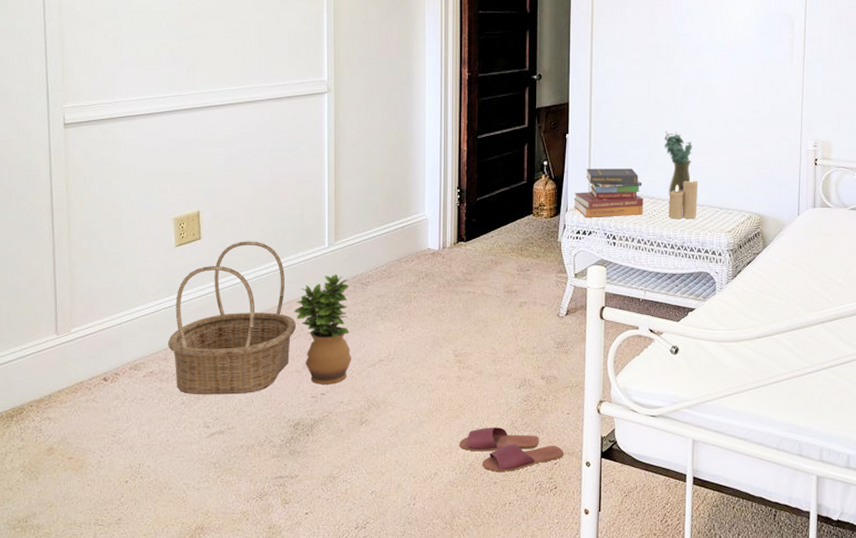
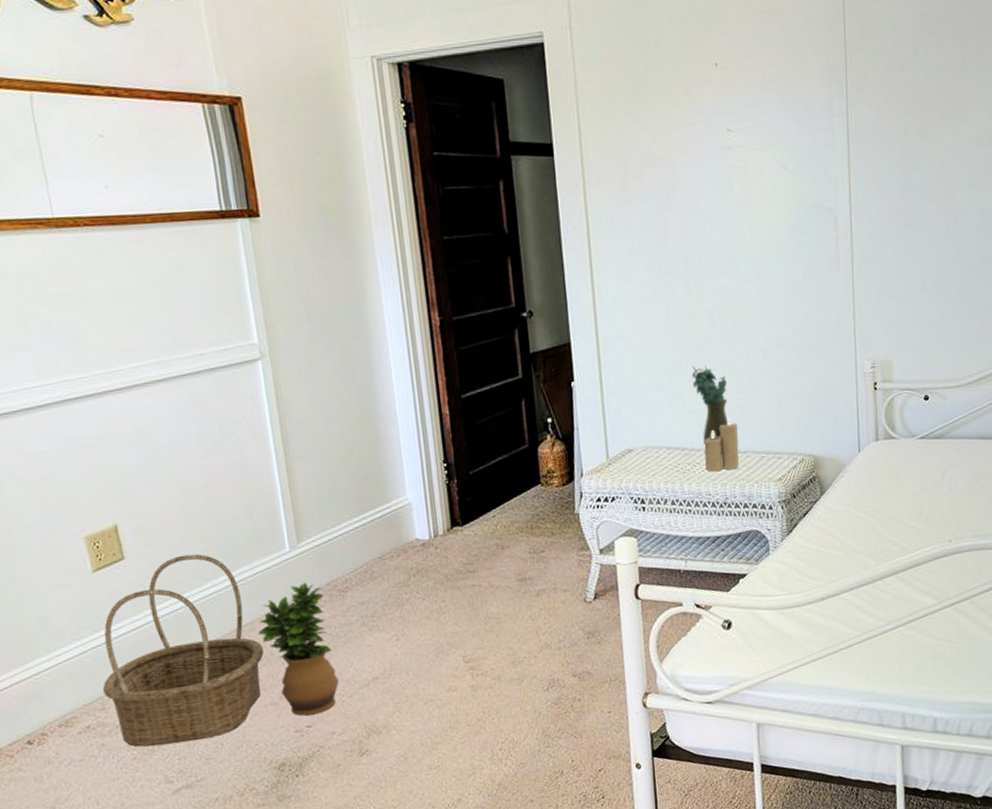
slippers: present [459,427,564,472] -> none [483,737,609,789]
books: present [574,168,643,217] -> none [589,416,675,481]

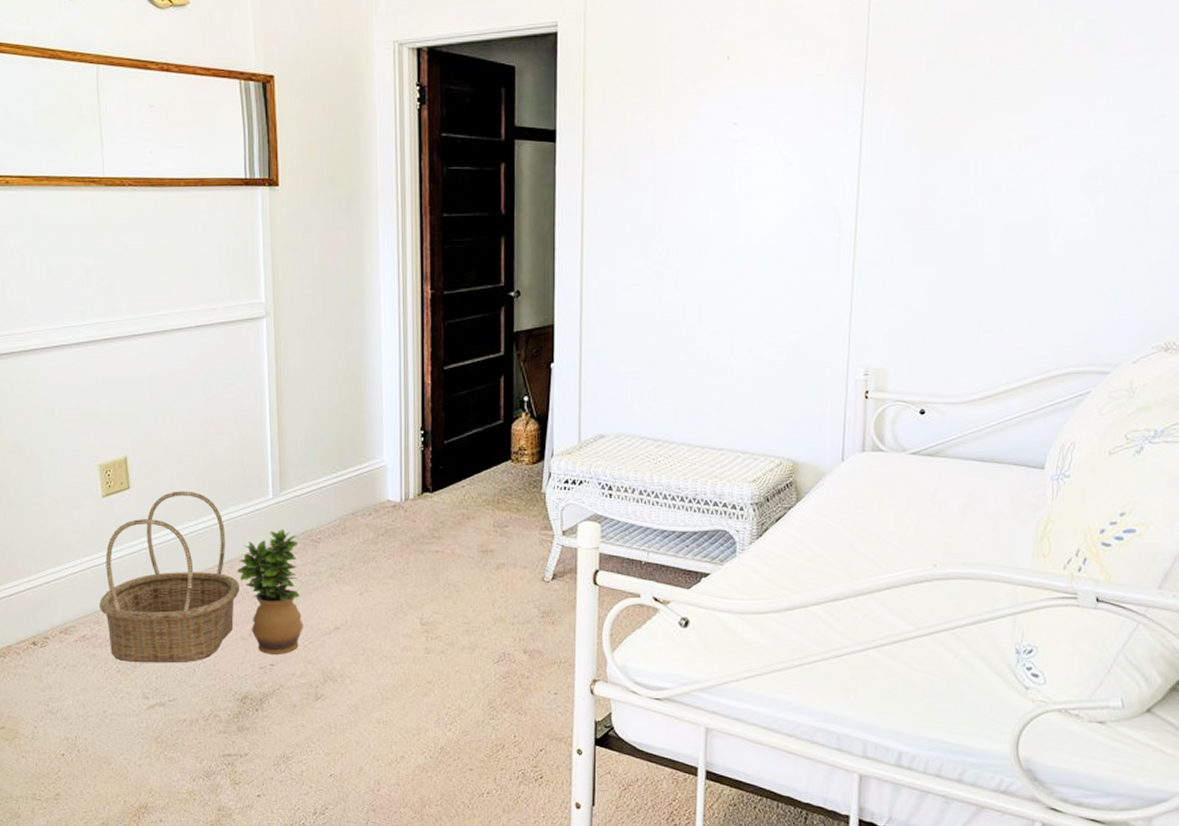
vase: present [692,366,729,454] -> none [673,358,708,449]
candle: present [703,417,739,472] -> none [678,412,716,466]

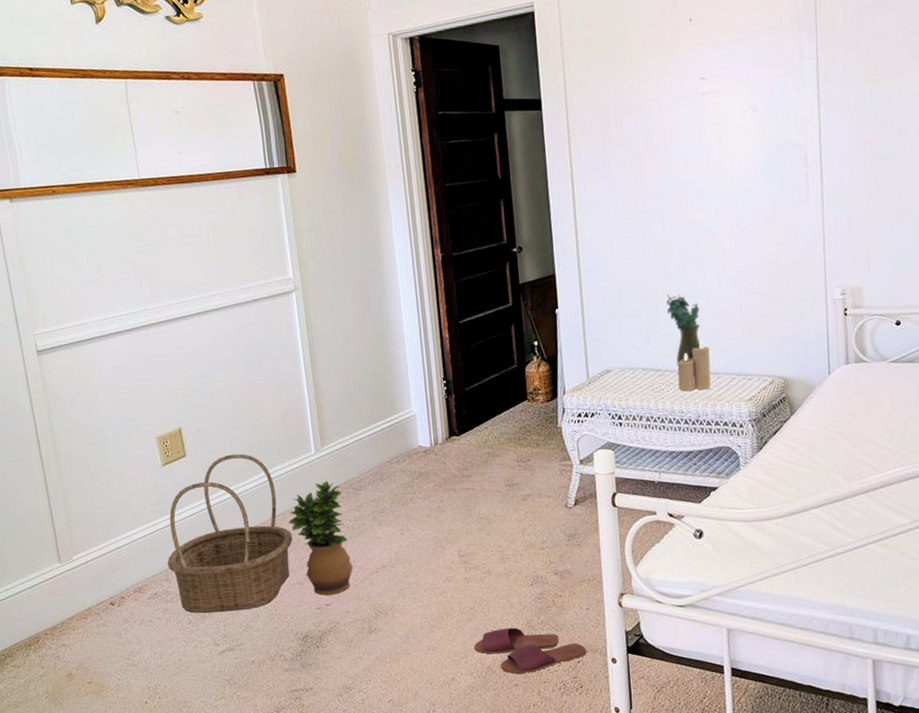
slippers: none [428,706,550,757] -> present [474,627,587,674]
vase: none [673,358,708,449] -> present [666,294,701,375]
candle: none [678,412,716,466] -> present [677,341,711,392]

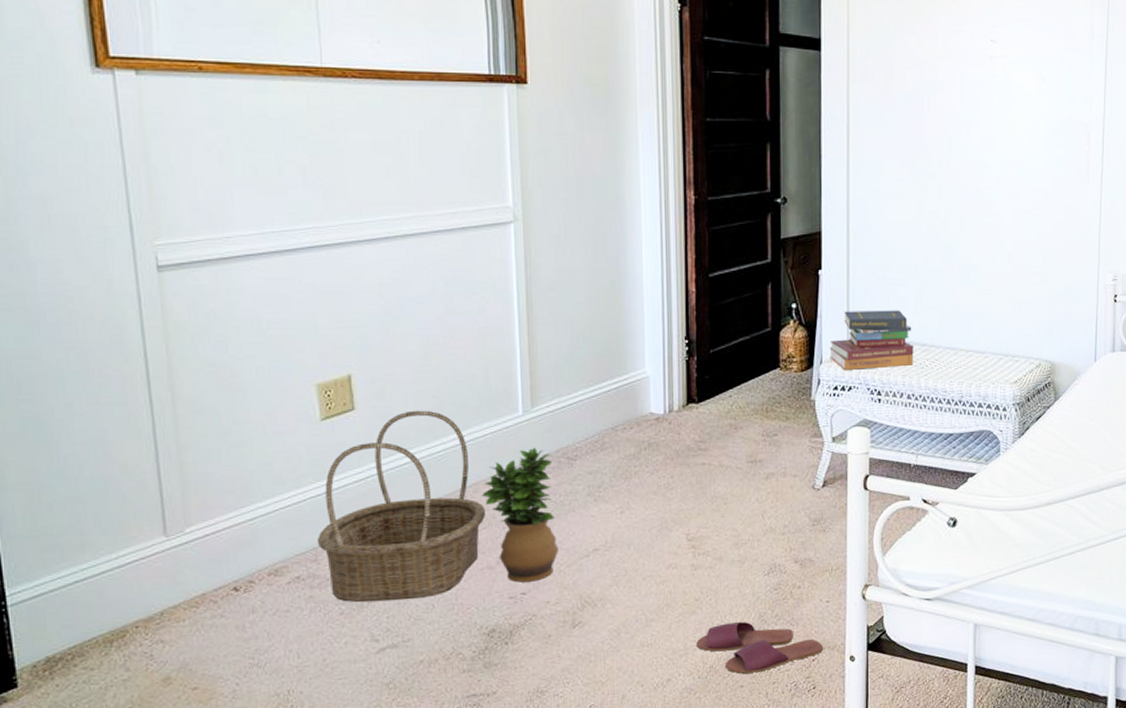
books: none [571,340,650,398] -> present [829,310,914,370]
vase: present [666,294,701,375] -> none [938,264,971,352]
candle: present [677,341,711,392] -> none [944,317,979,370]

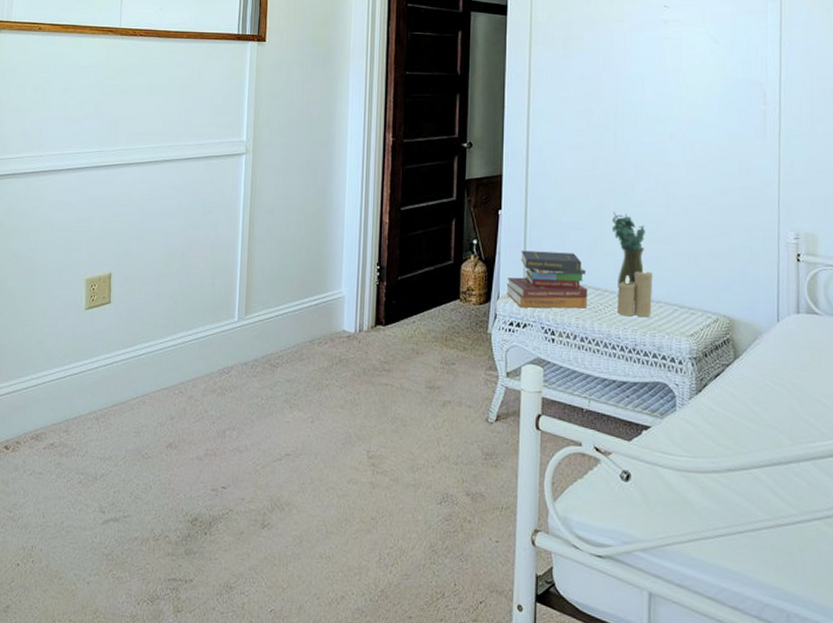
basket: present [318,410,486,603] -> none [70,308,201,479]
potted plant: present [481,447,559,583] -> none [198,351,258,478]
slippers: present [696,621,823,674] -> none [370,547,491,606]
vase: none [938,264,971,352] -> present [612,212,645,300]
candle: none [944,317,979,370] -> present [618,265,653,318]

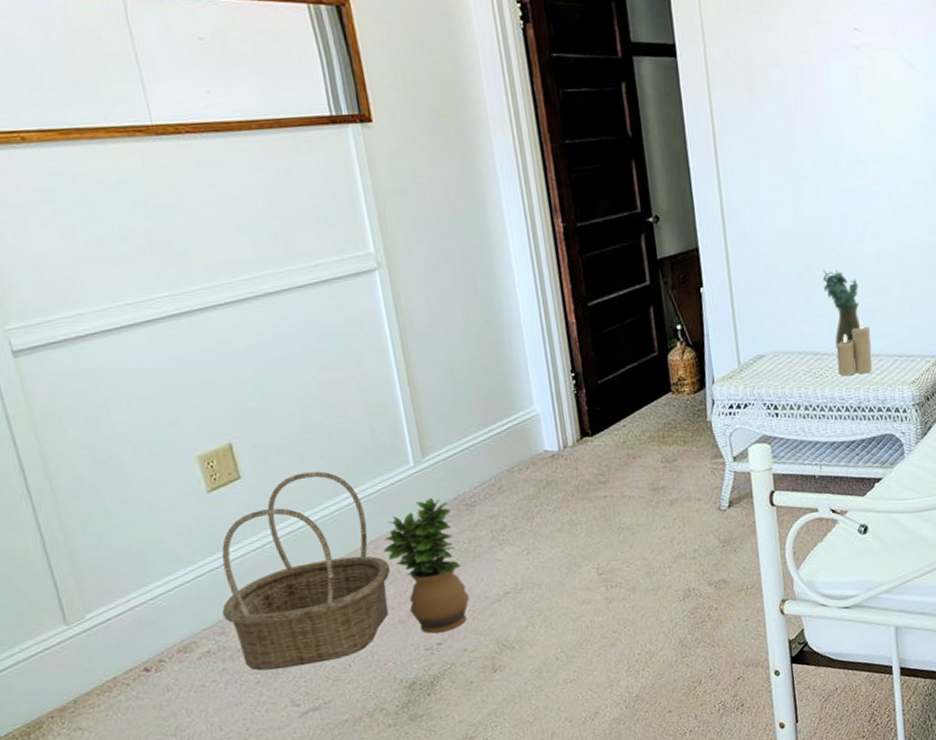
basket: none [70,308,201,479] -> present [221,471,391,671]
potted plant: none [198,351,258,478] -> present [383,497,469,634]
books: present [506,250,588,309] -> none [720,321,808,388]

